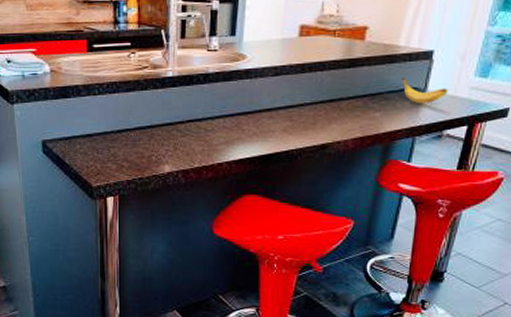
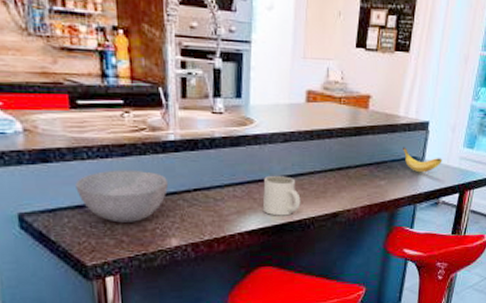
bowl: none [88,103,165,150] -> present [75,169,169,223]
mug: none [250,108,289,147] -> present [262,176,301,216]

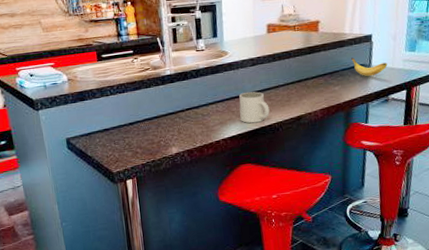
bowl: present [75,169,169,223] -> none [103,99,168,139]

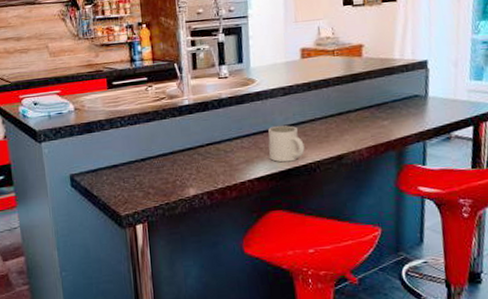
banana: present [351,57,388,77] -> none [403,87,448,110]

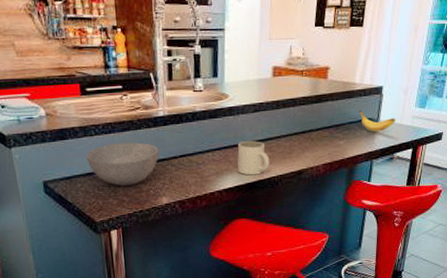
bowl: none [112,131,186,177] -> present [86,141,160,186]
banana: none [403,87,448,110] -> present [359,110,396,132]

